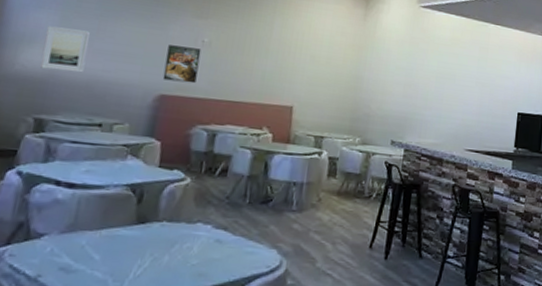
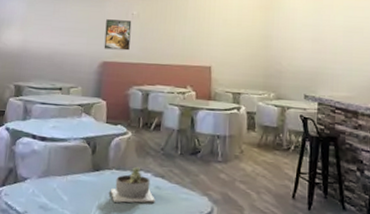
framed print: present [40,26,90,73] -> none [16,11,48,47]
succulent planter: none [157,218,214,260] -> present [110,167,155,203]

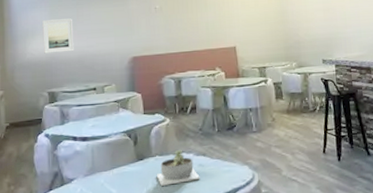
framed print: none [16,11,48,47] -> present [42,18,74,54]
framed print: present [104,19,132,51] -> none [130,15,157,45]

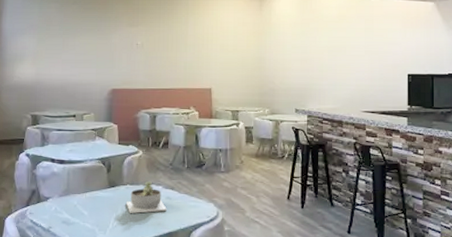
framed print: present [42,18,74,54] -> none [29,47,59,79]

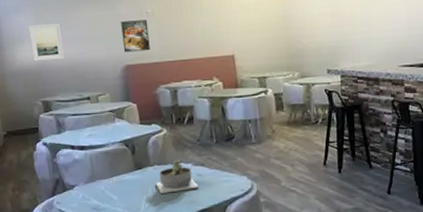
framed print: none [29,47,59,79] -> present [28,23,64,61]
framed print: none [112,50,137,78] -> present [121,20,150,53]

